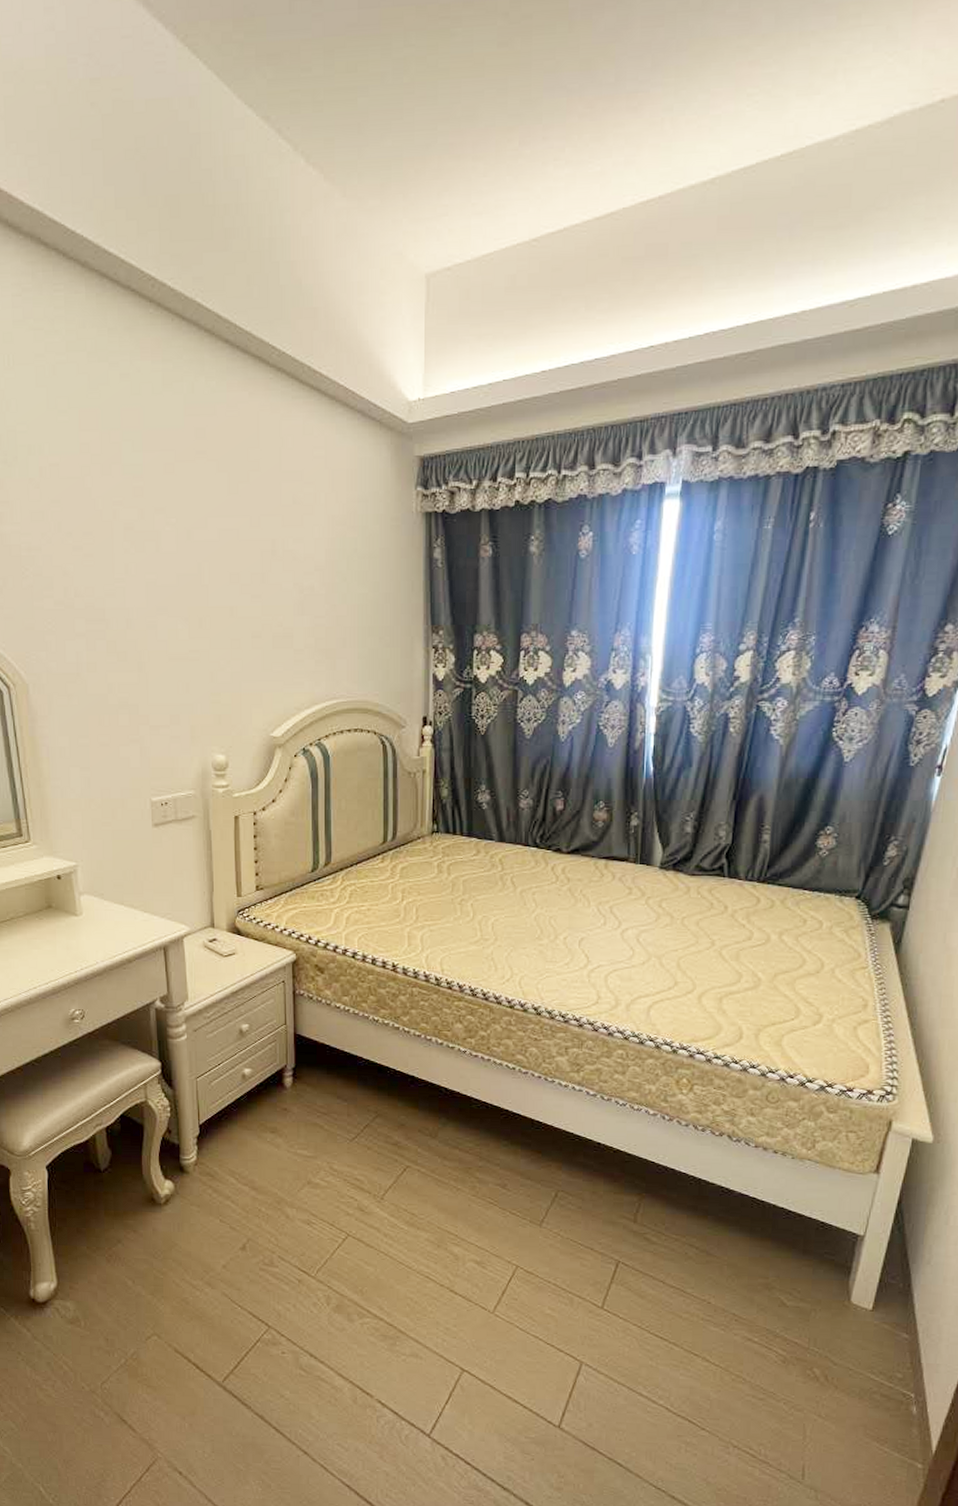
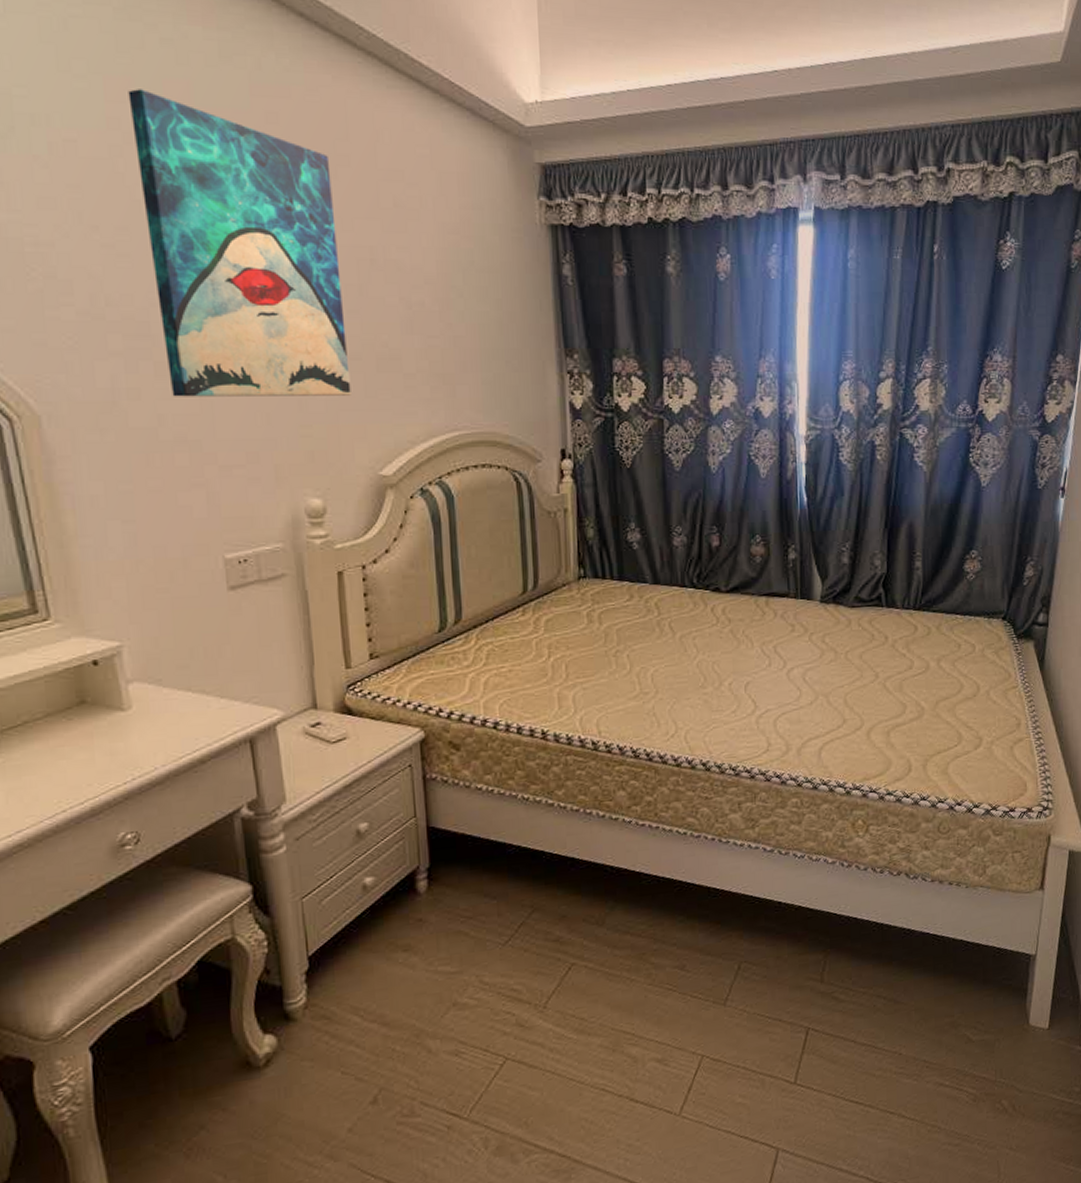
wall art: none [96,418,252,670] -> present [128,89,351,397]

